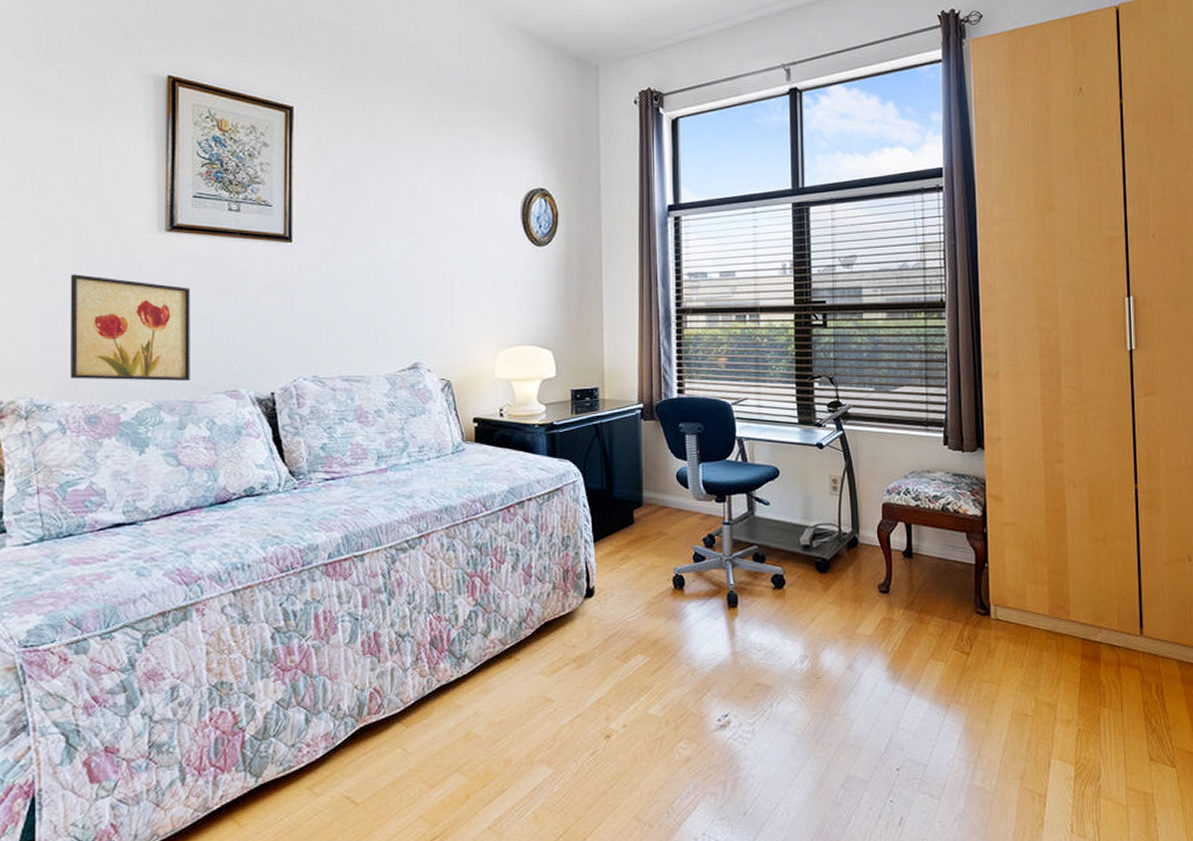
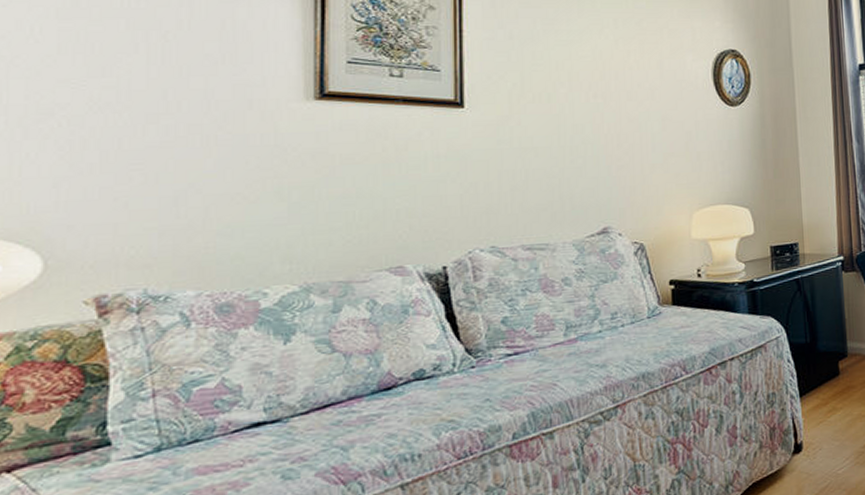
wall art: present [70,274,191,381] -> none [195,148,346,265]

